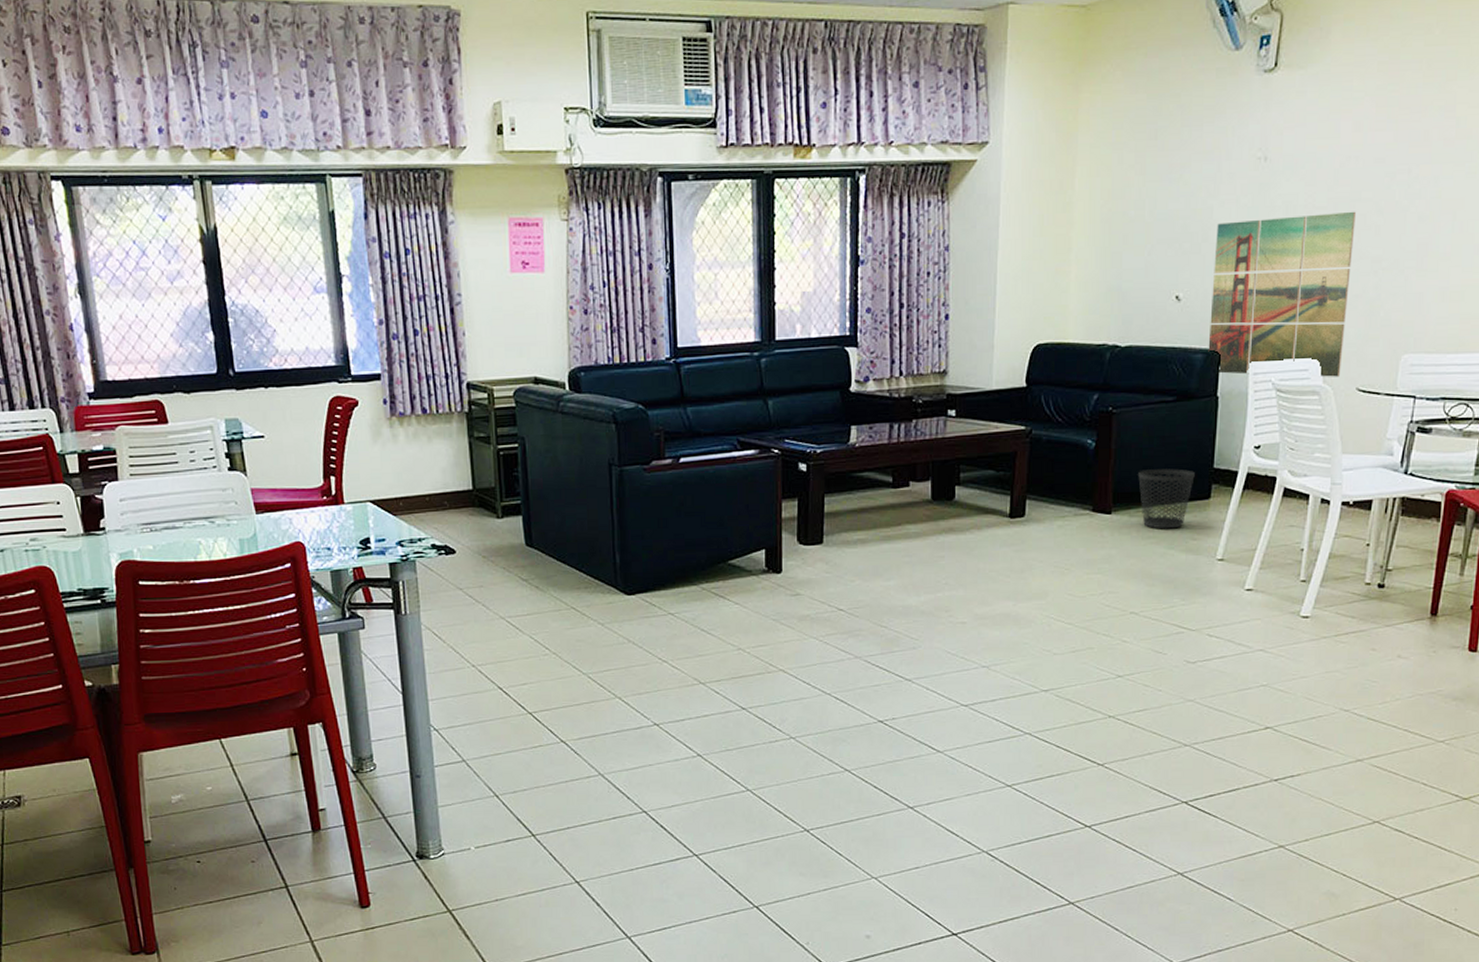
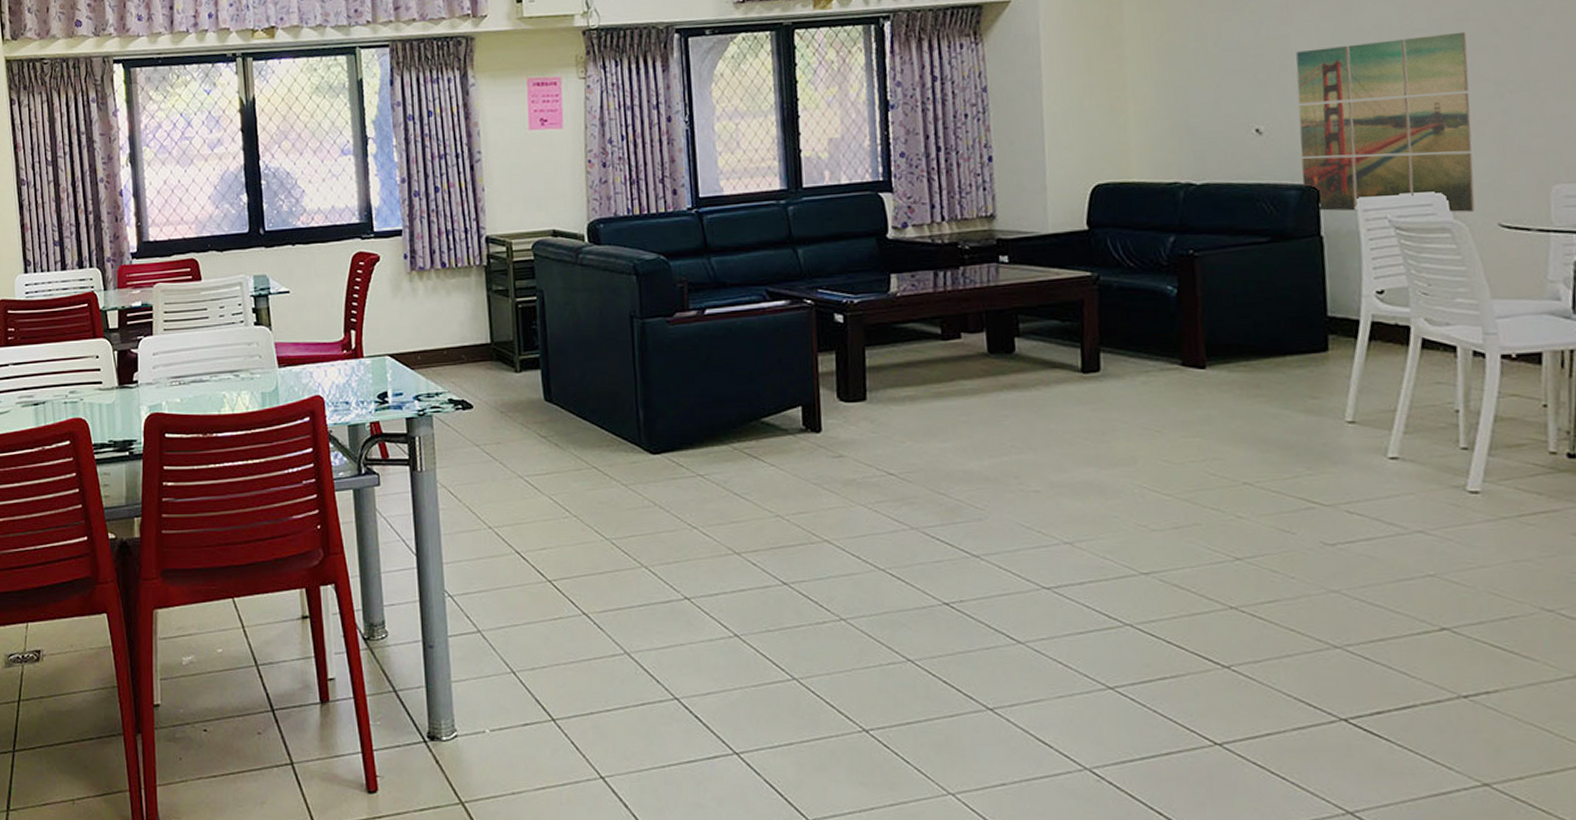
wastebasket: present [1138,468,1195,529] -> none [1233,317,1305,386]

